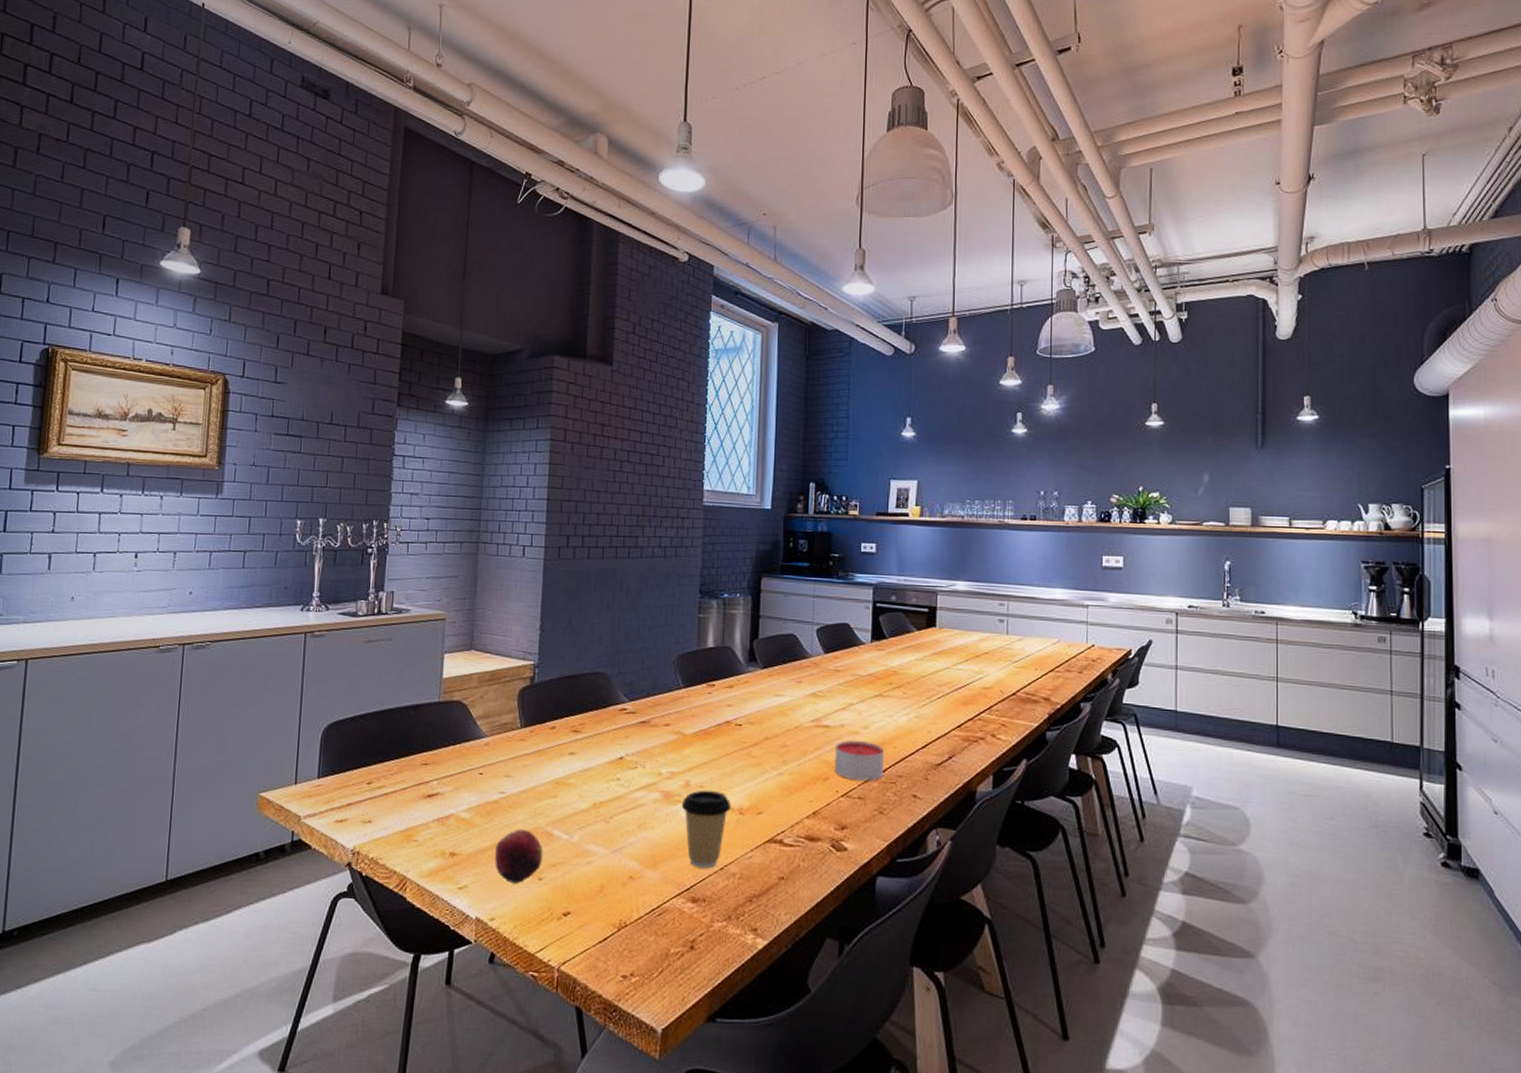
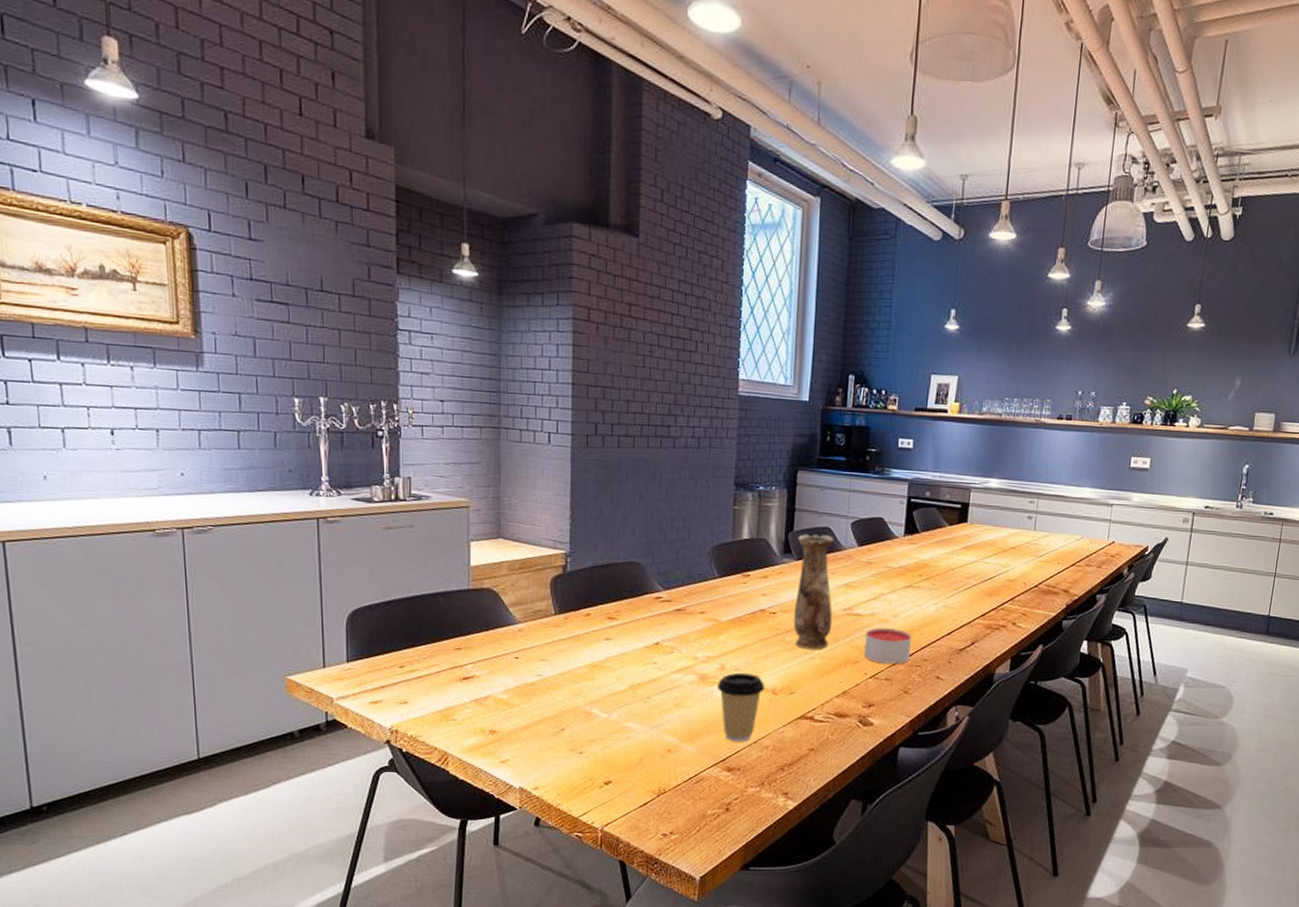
fruit: present [495,829,543,885] -> none [535,709,583,758]
vase: none [759,641,801,764] -> present [793,534,834,649]

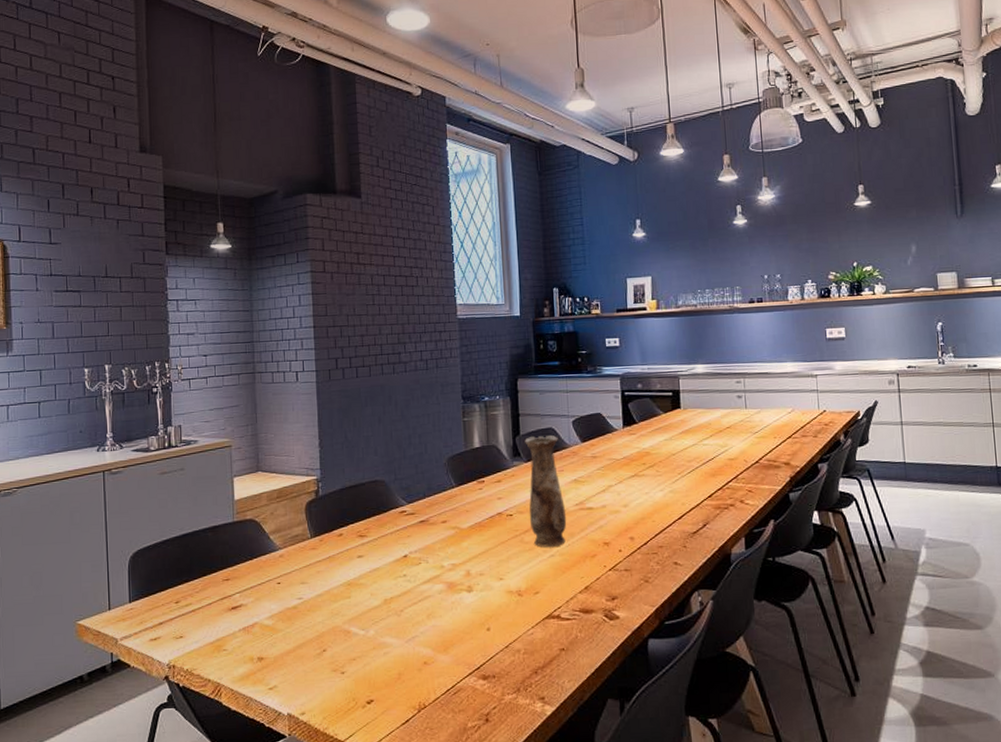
coffee cup: present [716,672,765,742] -> none [464,577,511,648]
candle: present [864,628,911,664] -> none [600,518,645,555]

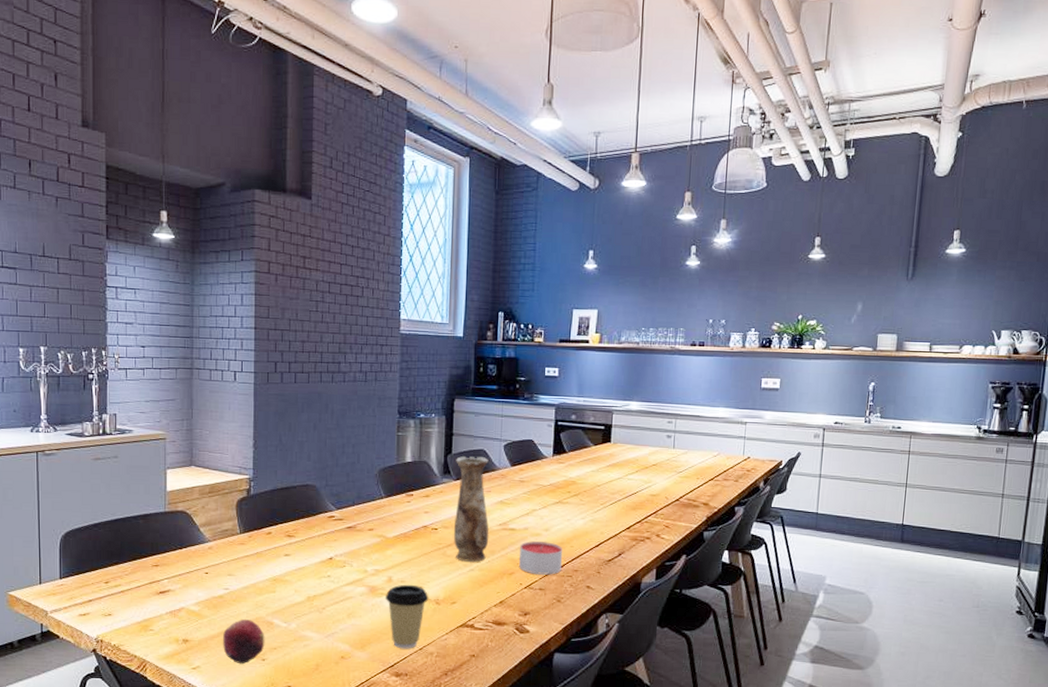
fruit: none [299,630,343,680] -> present [223,619,265,665]
coffee cup: none [464,577,511,648] -> present [385,584,429,649]
candle: none [600,518,645,555] -> present [519,541,562,575]

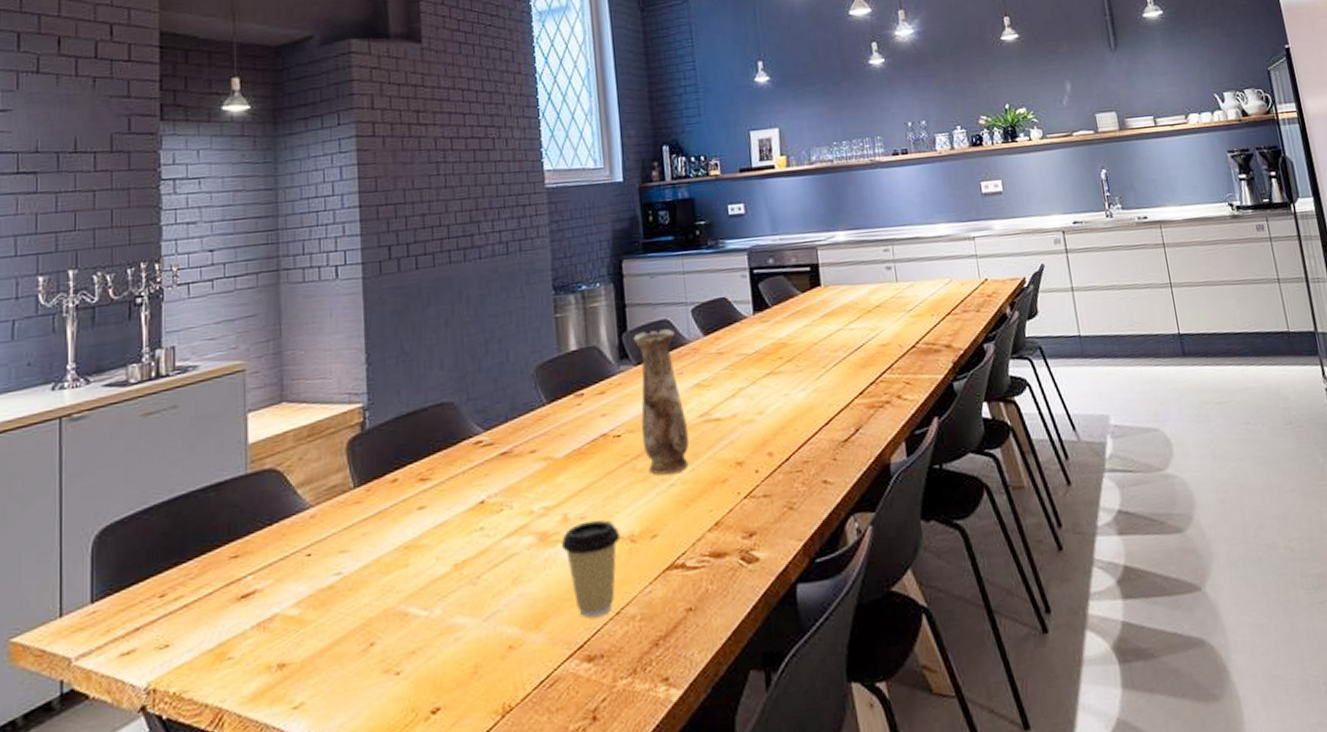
fruit: present [223,619,265,665] -> none [337,614,399,688]
candle: present [519,541,562,575] -> none [730,428,787,477]

